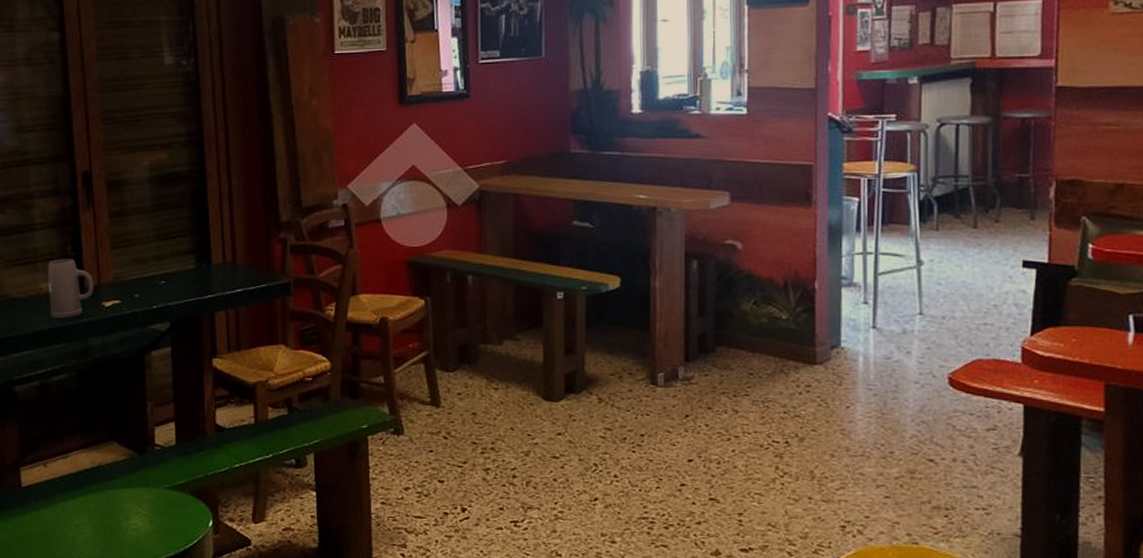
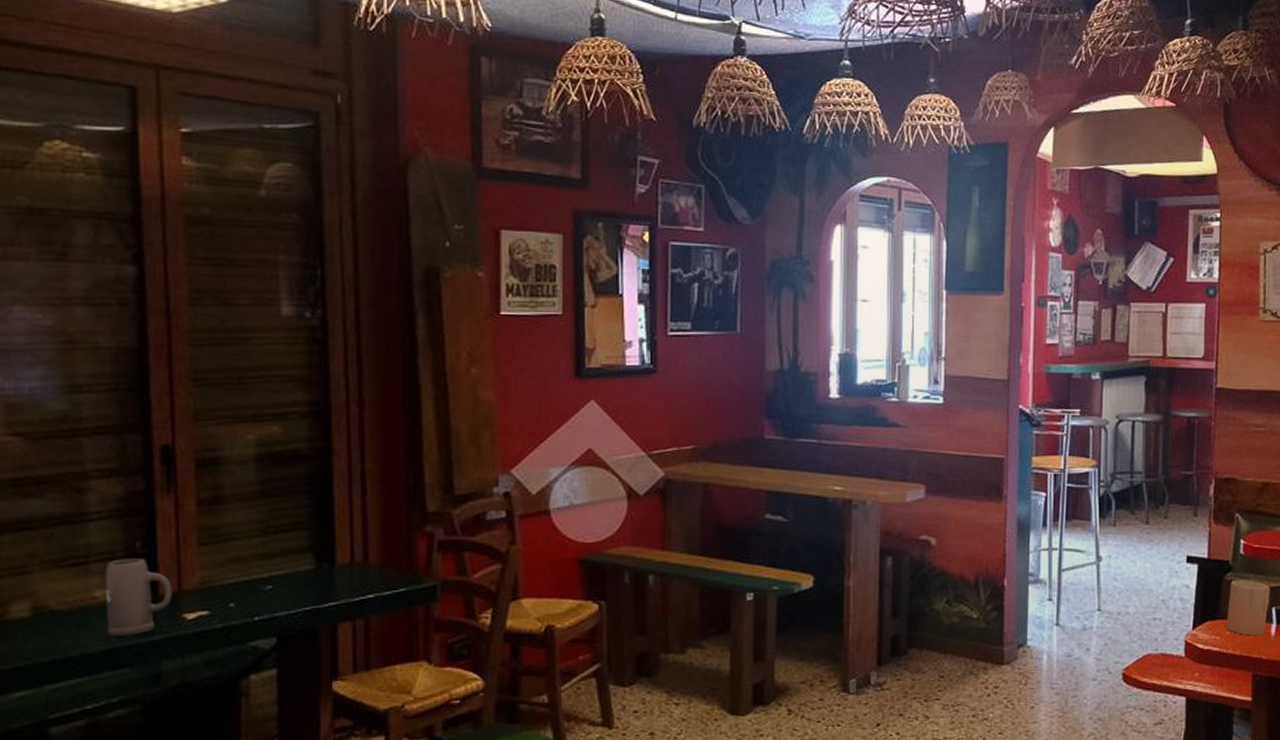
candle: none [1072,285,1127,344] -> present [1227,580,1271,636]

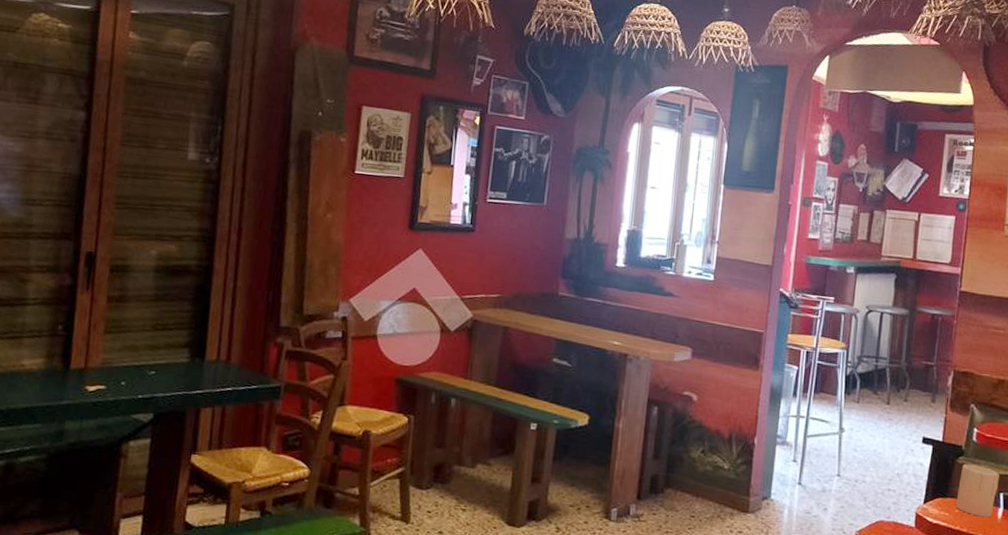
beer mug: present [105,559,172,637] -> none [28,337,81,399]

